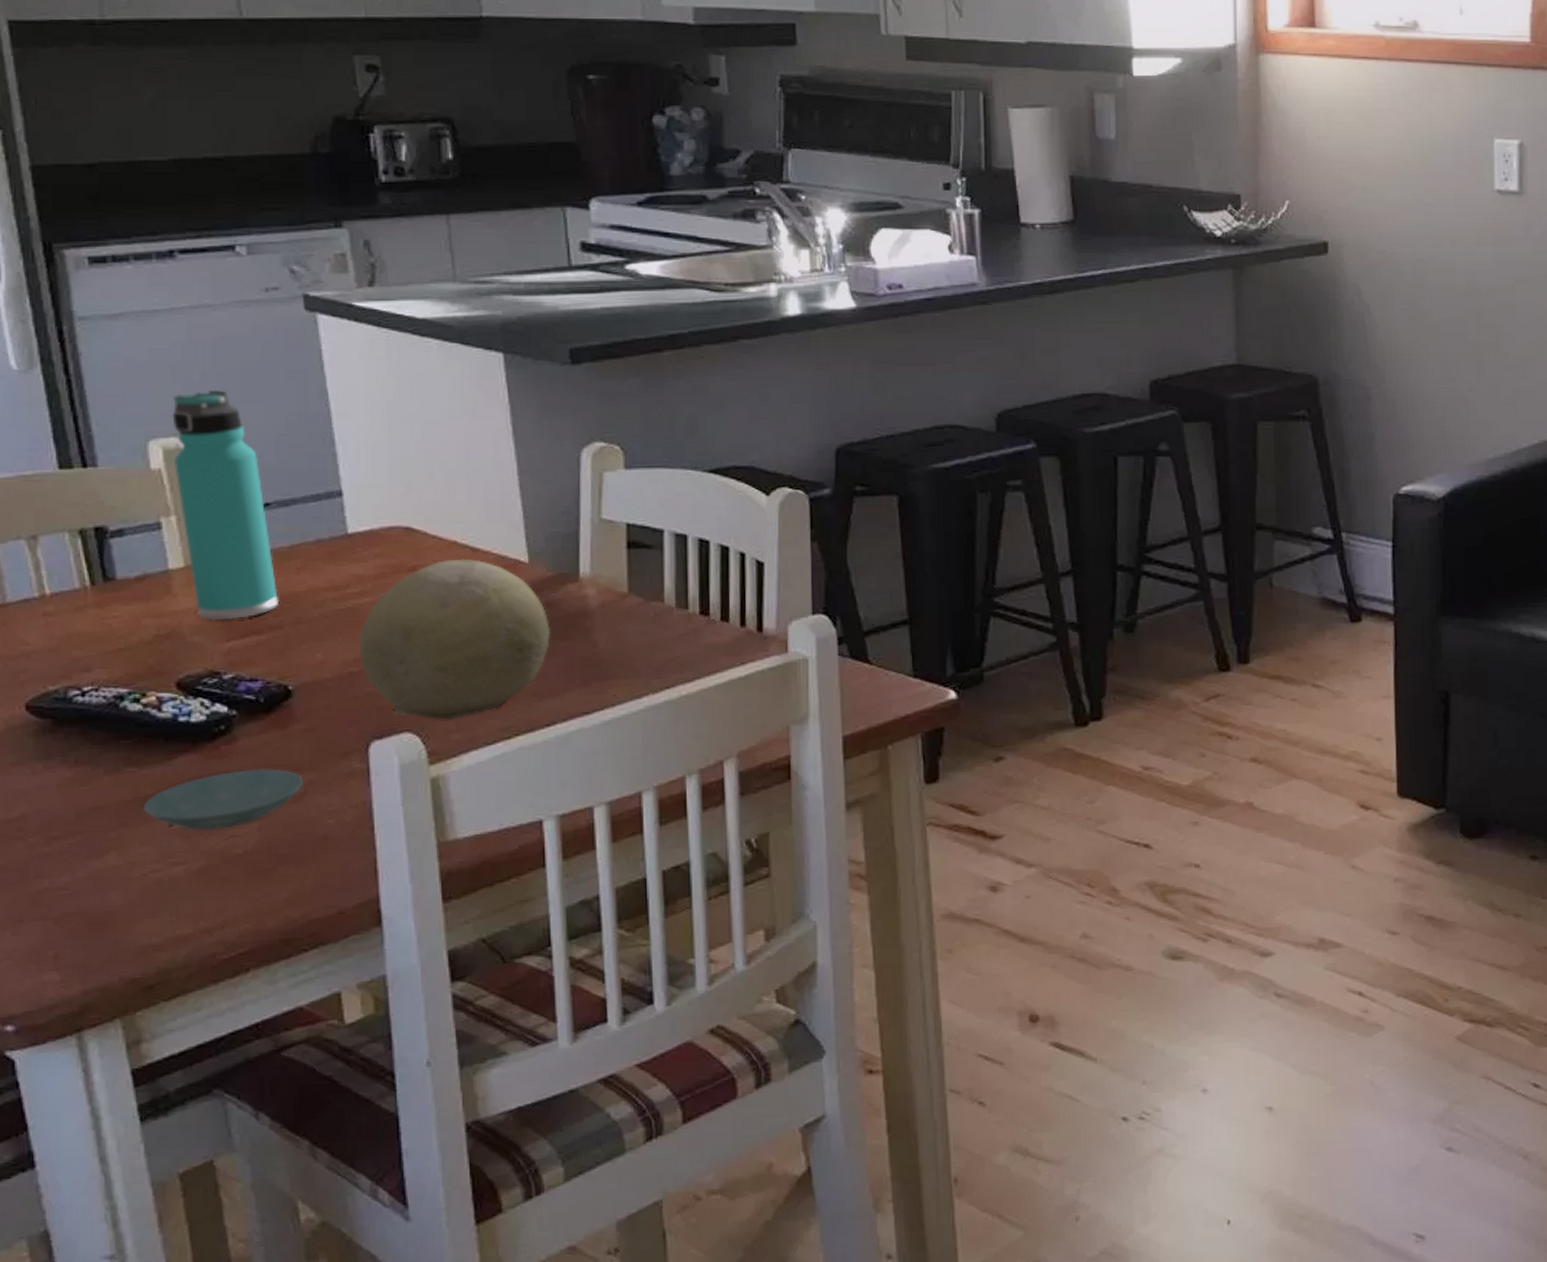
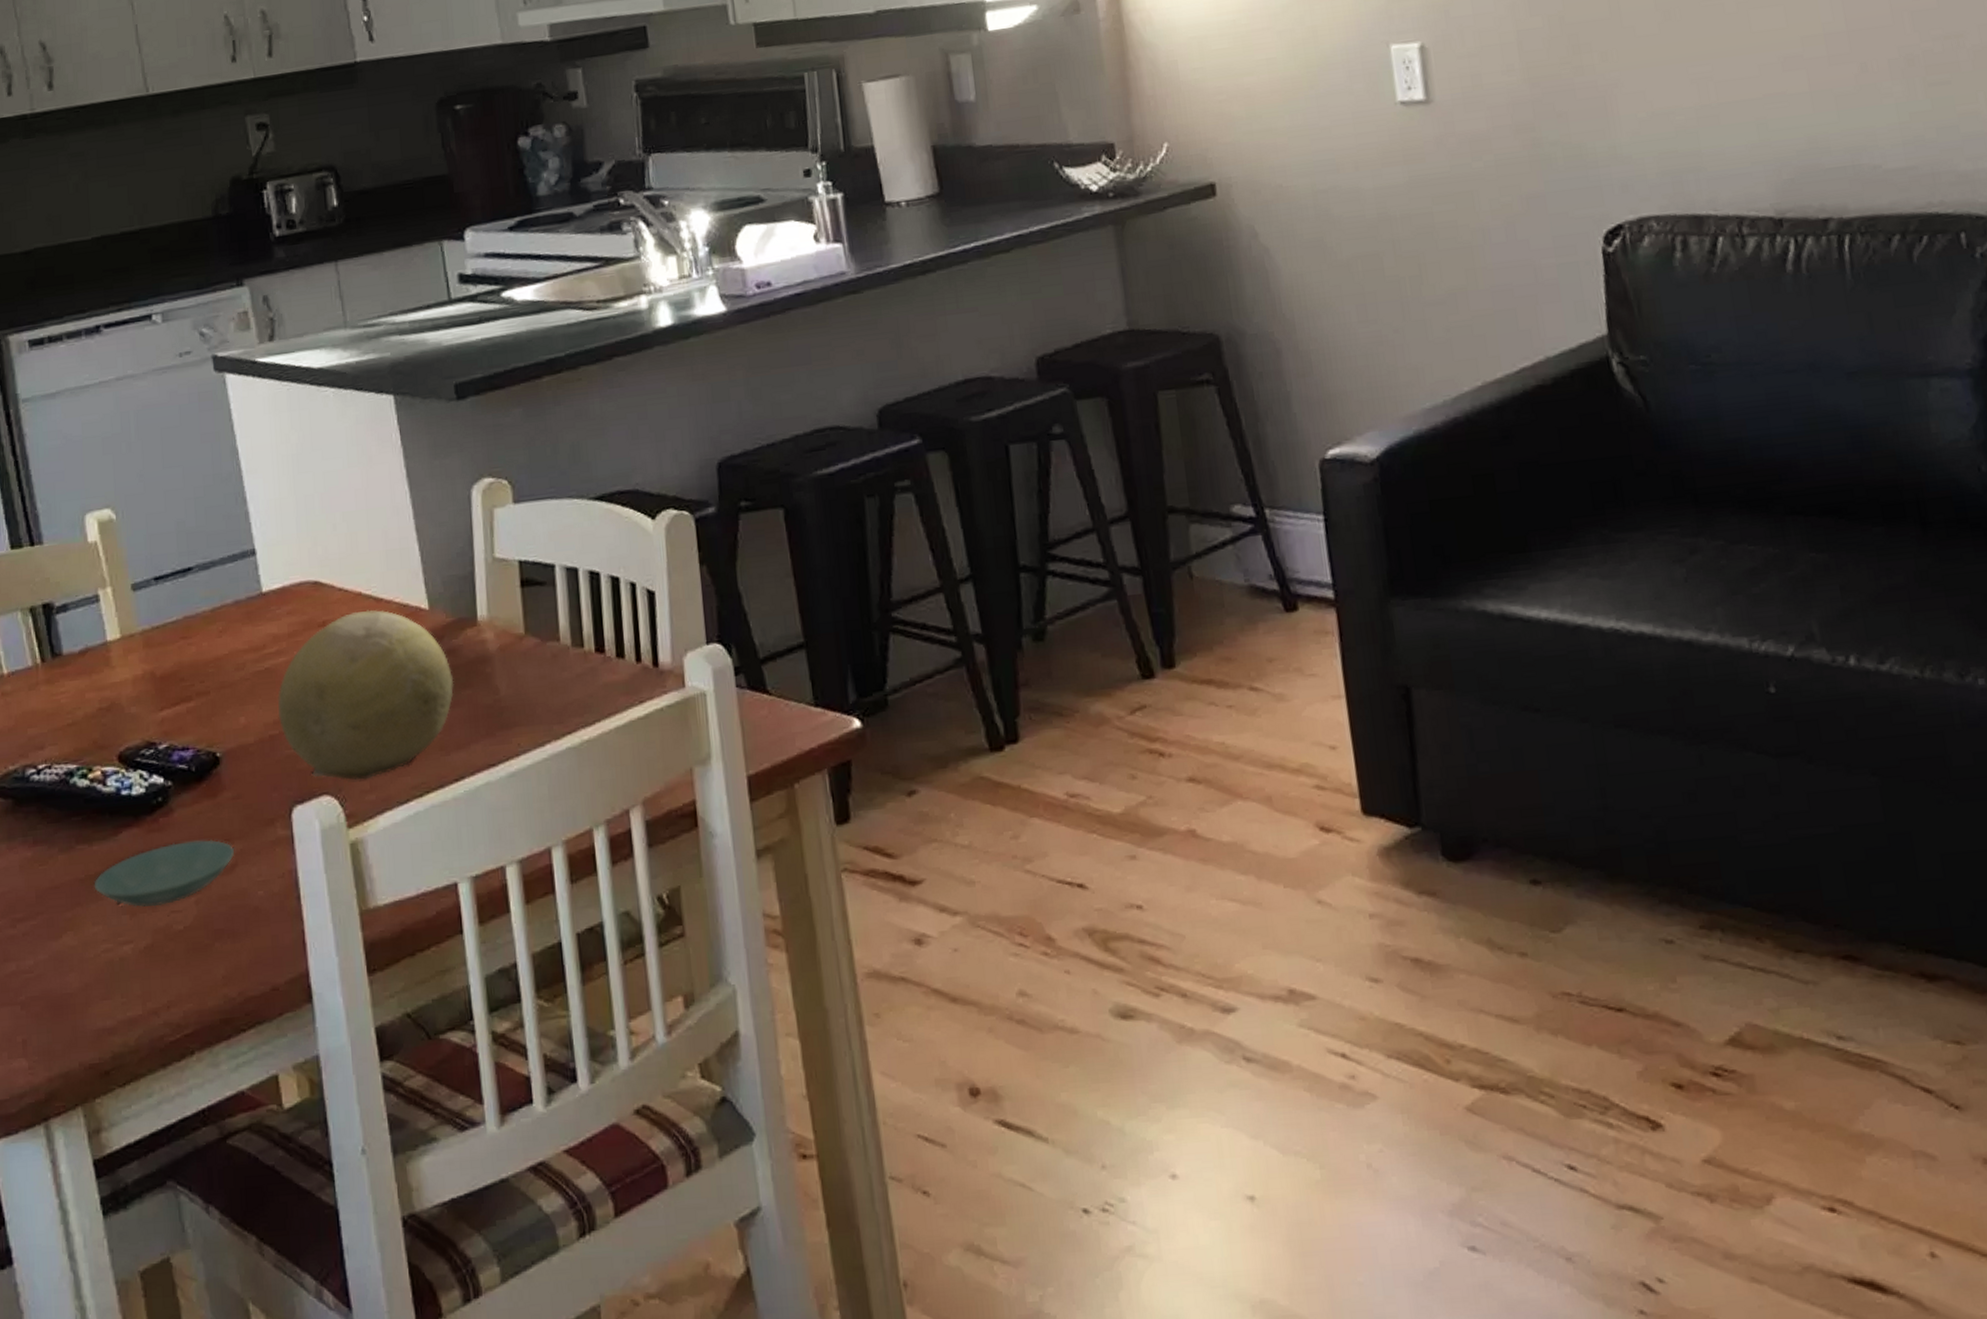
thermos bottle: present [172,389,278,621] -> none [104,457,204,690]

